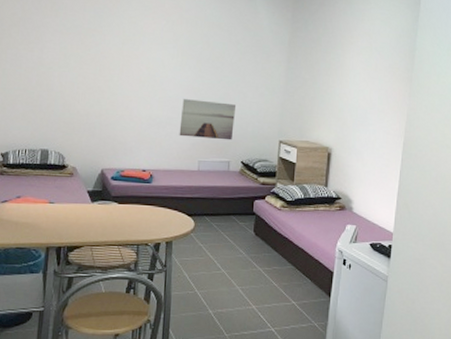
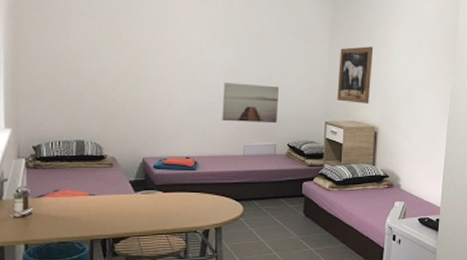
wall art: none [292,67,330,124] -> present [337,46,374,104]

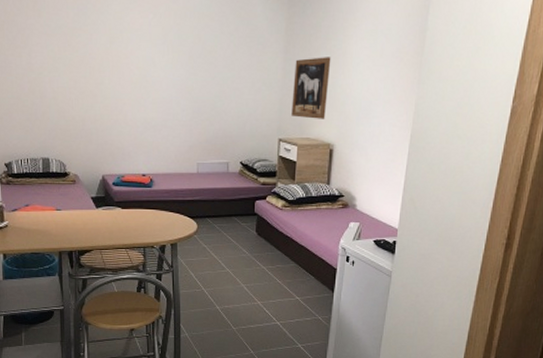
wall art: present [222,83,280,123] -> none [175,99,233,141]

